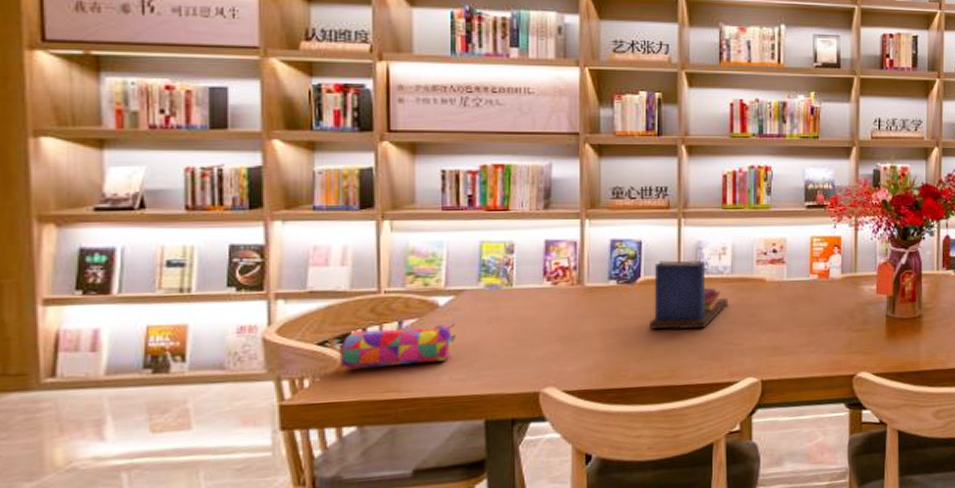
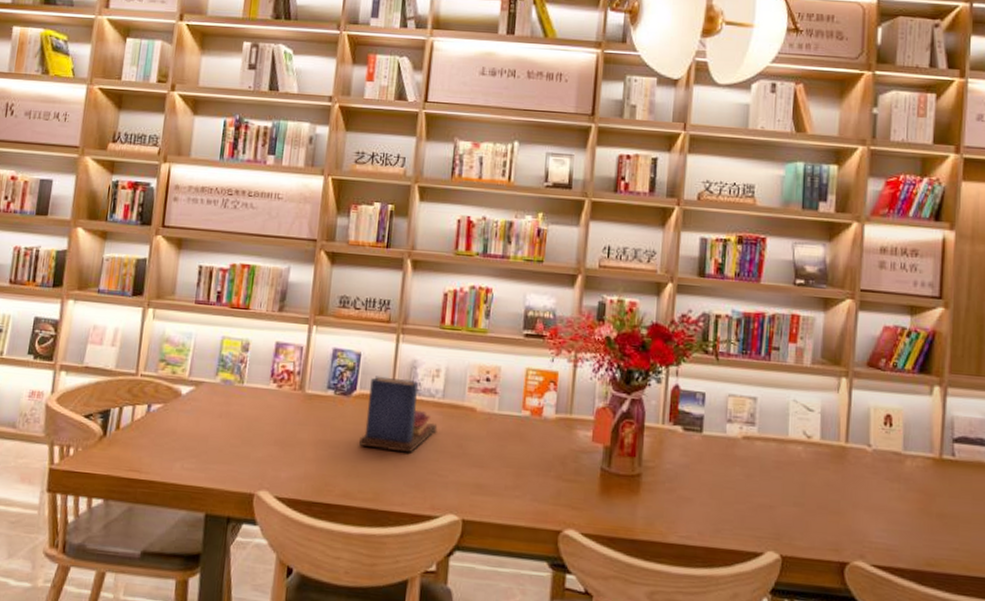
pencil case: present [339,323,455,370] -> none [98,408,193,449]

